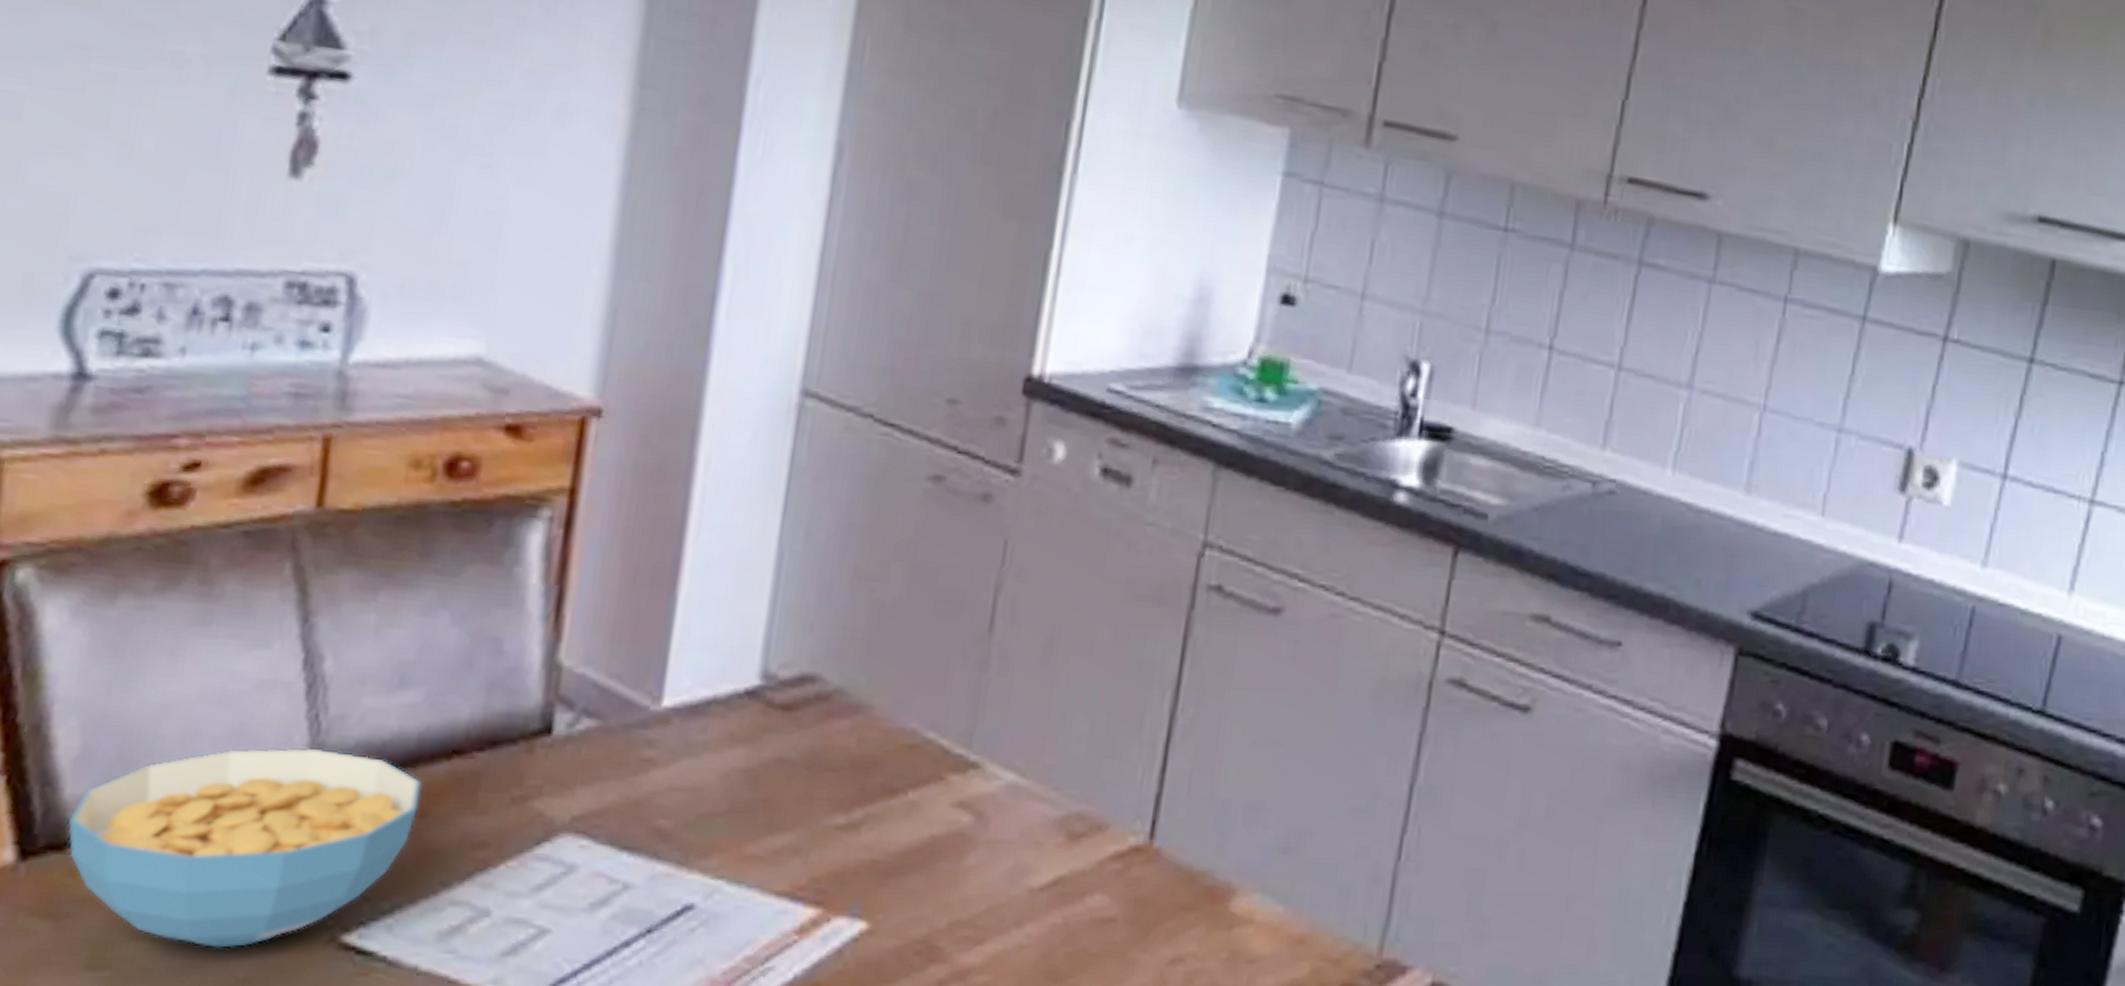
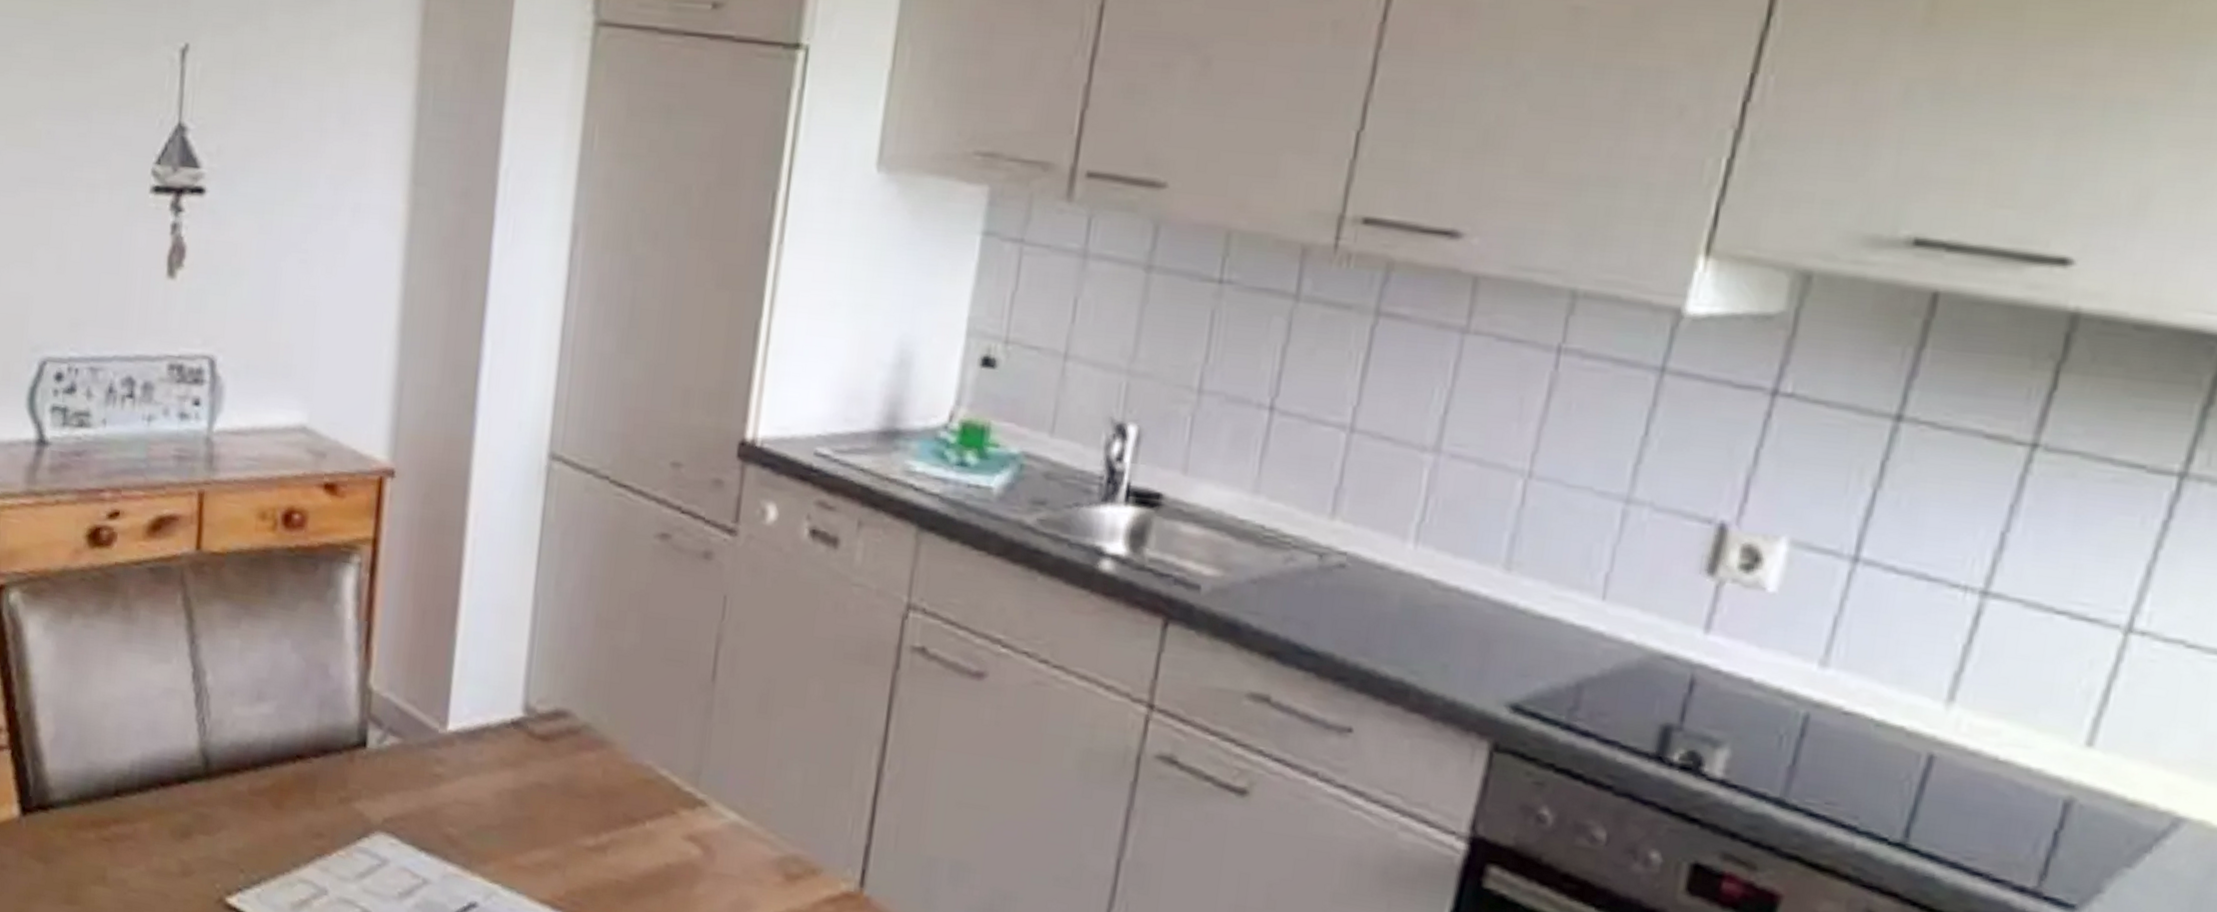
cereal bowl: present [67,747,422,948] -> none [49,741,276,898]

